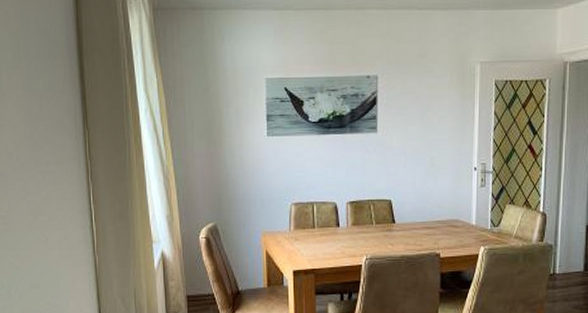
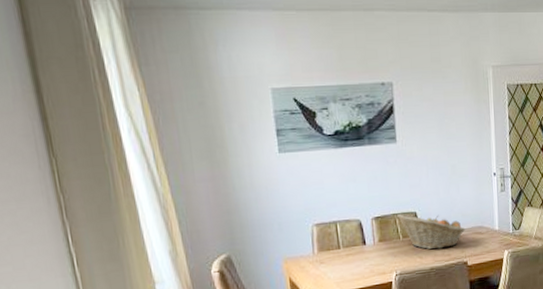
fruit basket: none [371,201,440,238] -> present [396,214,466,250]

